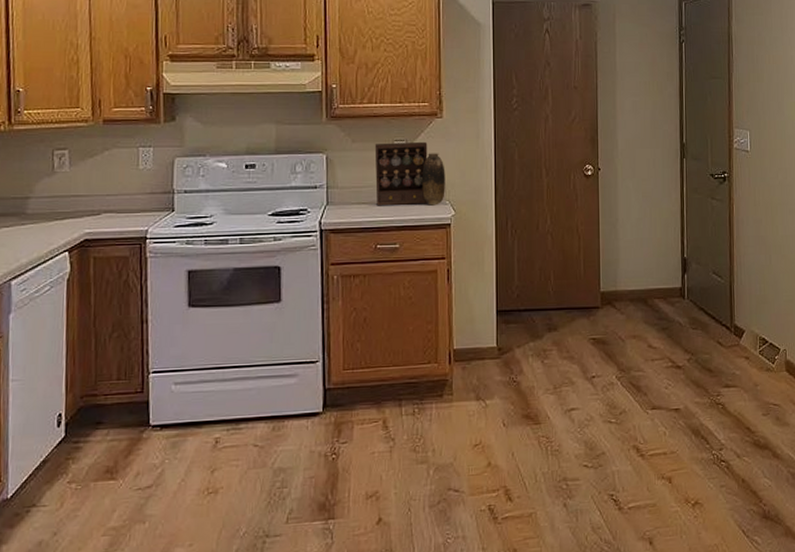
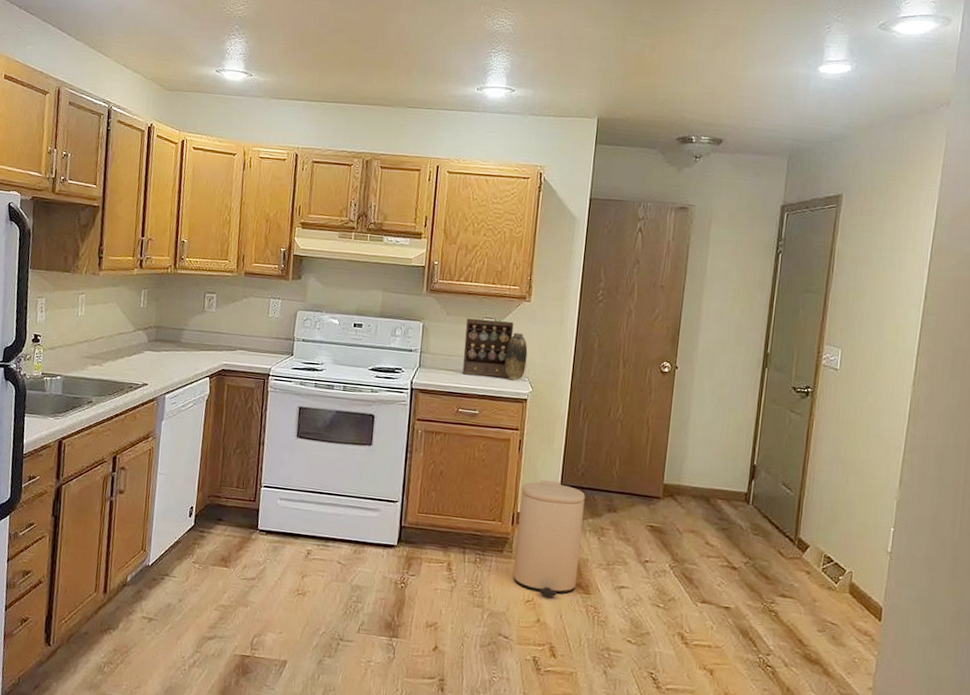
pedal bin: none [455,308,525,435] -> present [513,480,585,597]

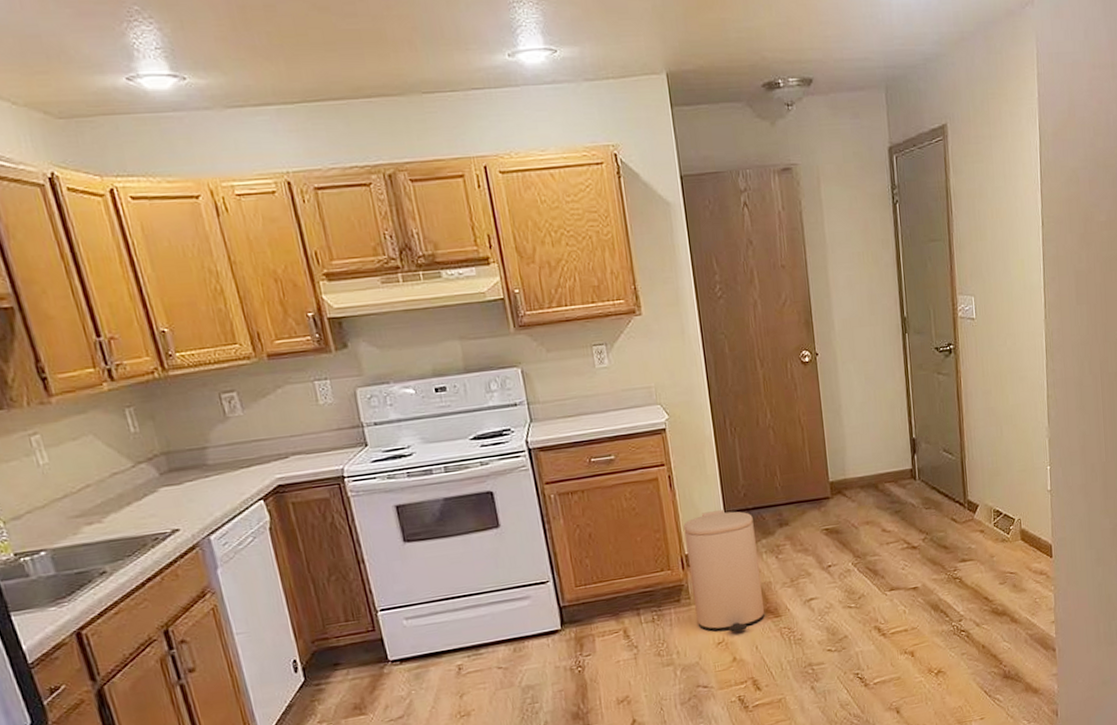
spice rack: present [462,318,514,379] -> none [572,343,638,418]
vase: present [504,332,528,381] -> none [627,354,656,412]

